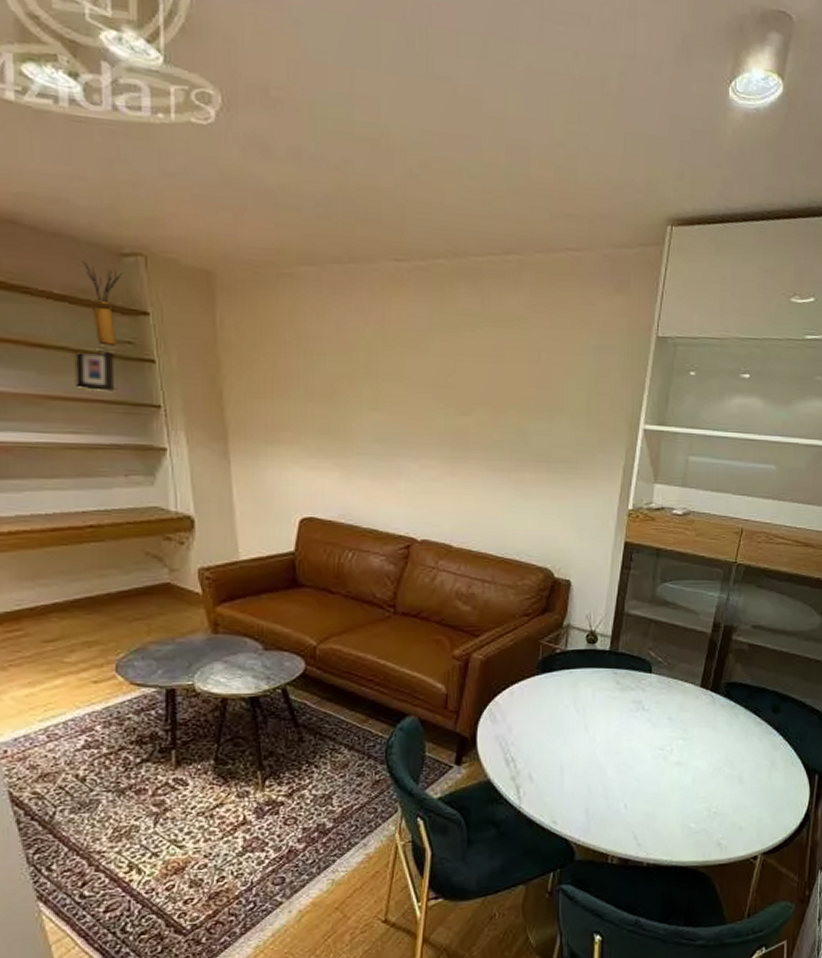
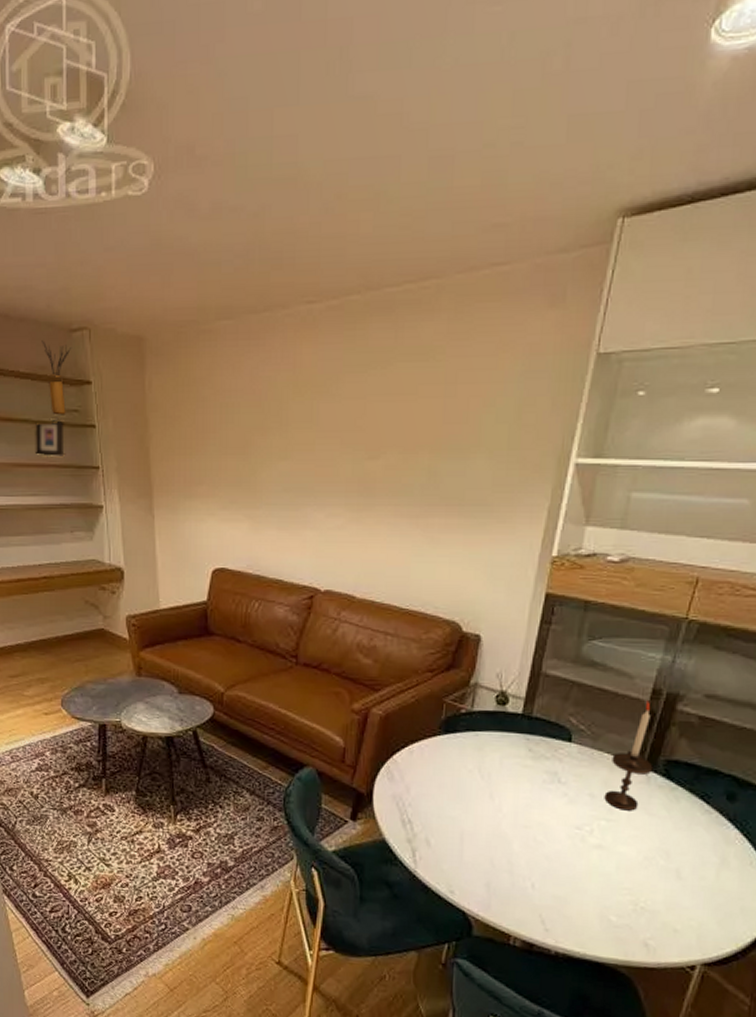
candlestick: none [680,633,717,730] -> present [604,700,653,811]

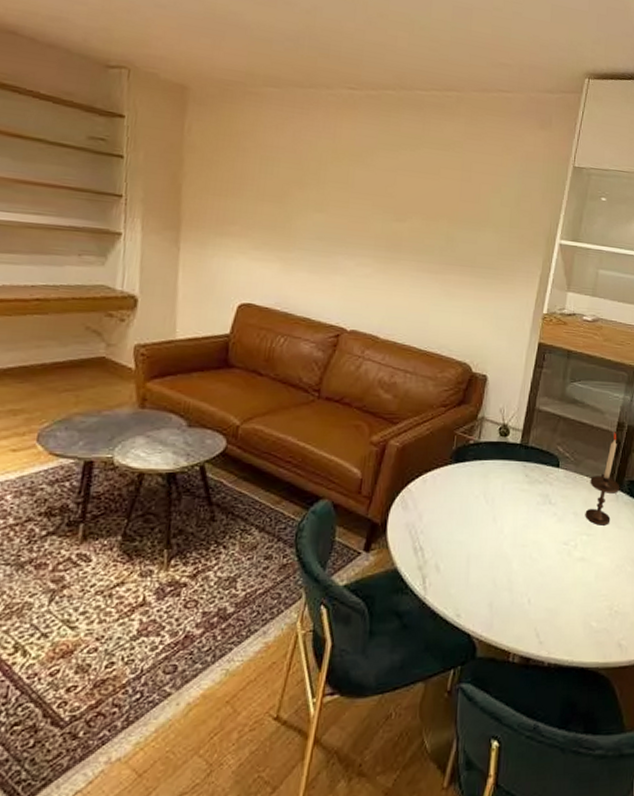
picture frame: present [35,420,63,456] -> none [47,143,85,180]
vase: present [41,340,72,415] -> none [71,69,107,142]

